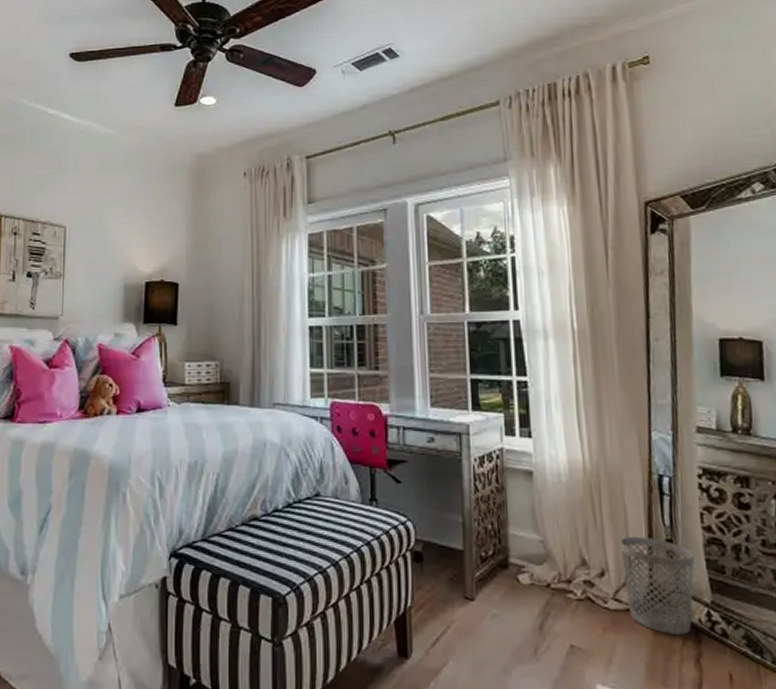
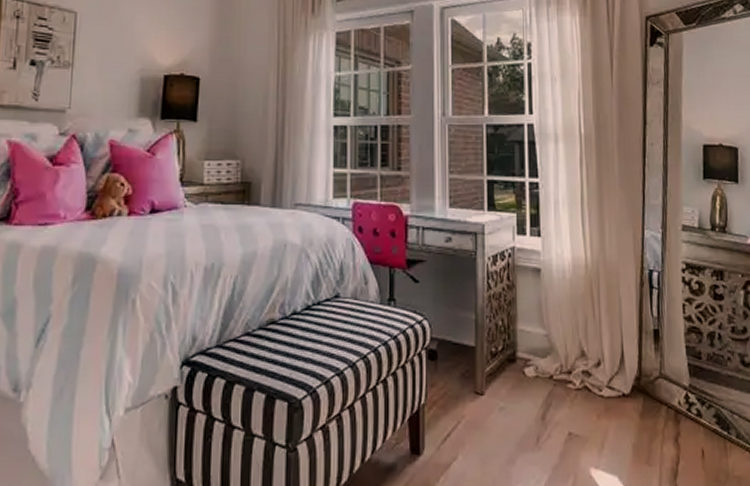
wastebasket: present [620,537,695,635] -> none [615,328,677,417]

